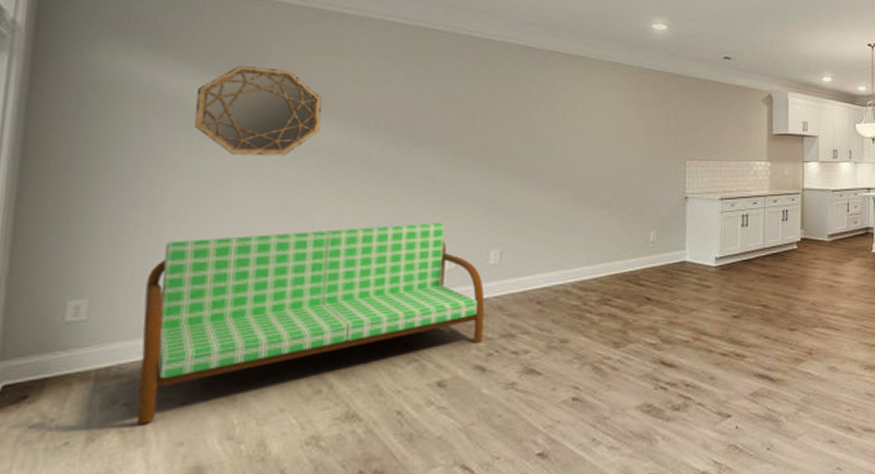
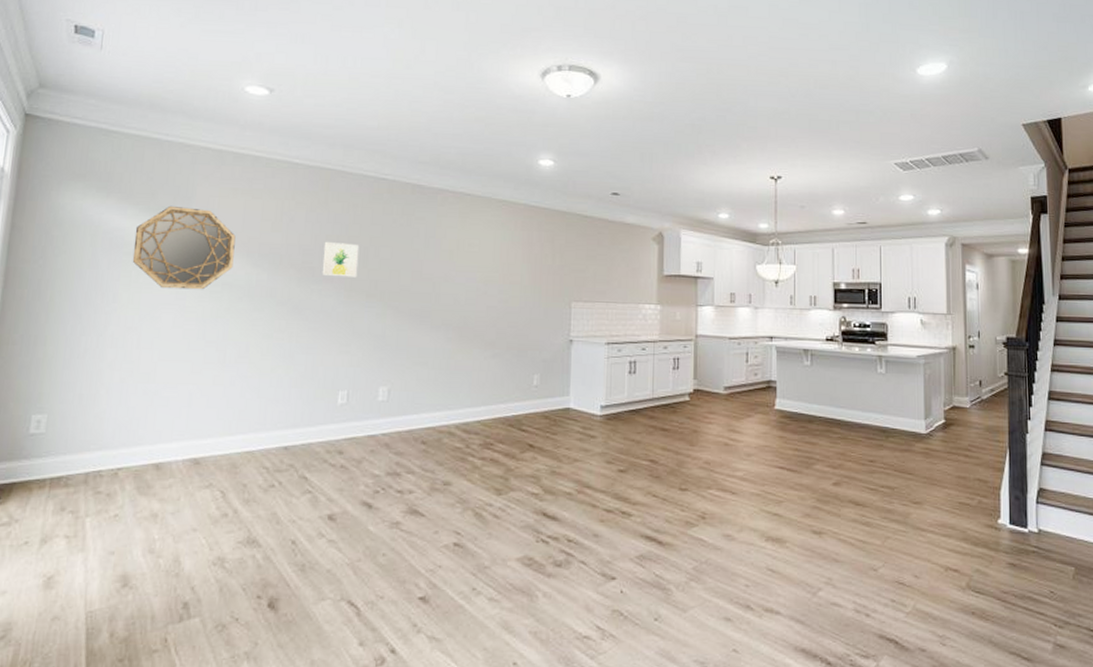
sofa: present [136,222,485,424] -> none [79,357,373,531]
wall art: none [423,103,465,141] -> present [322,241,360,278]

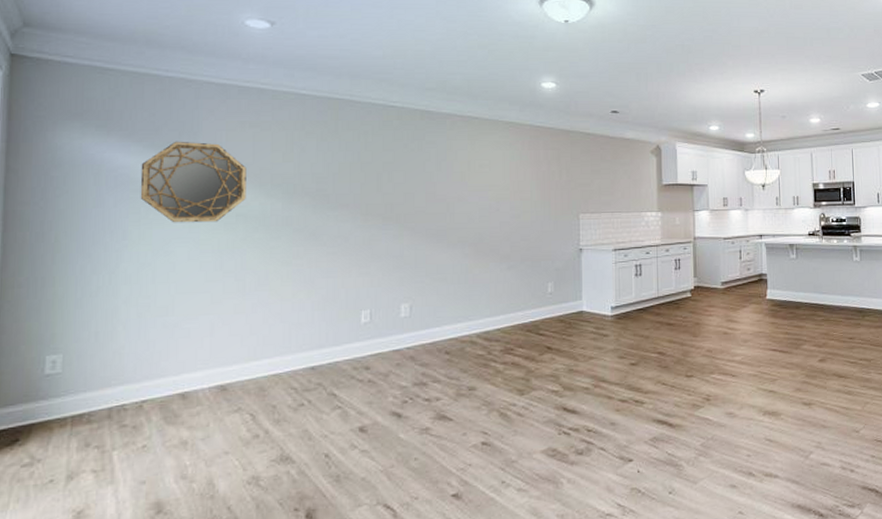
wall art: present [322,241,360,278] -> none [337,169,373,202]

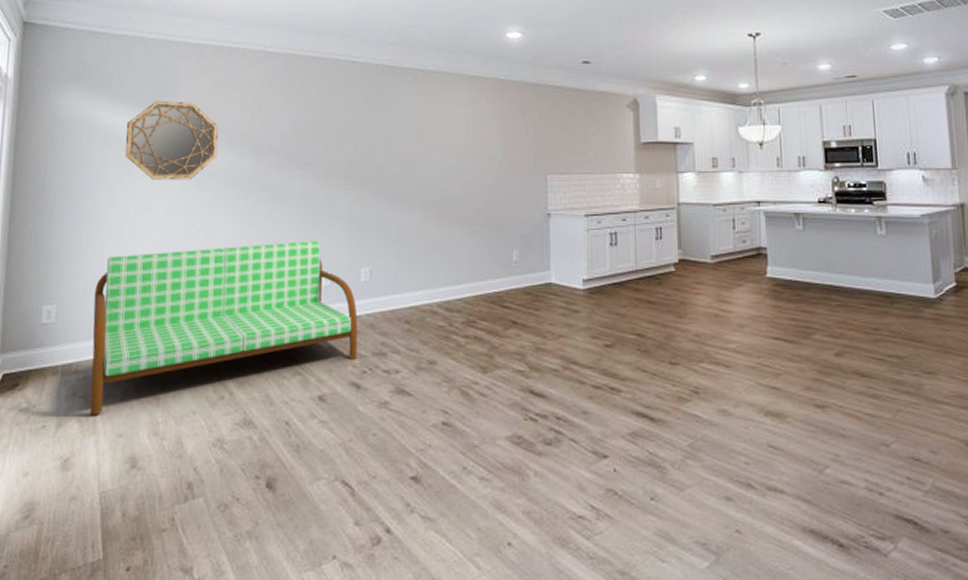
sofa: none [106,279,398,465] -> present [89,240,358,415]

